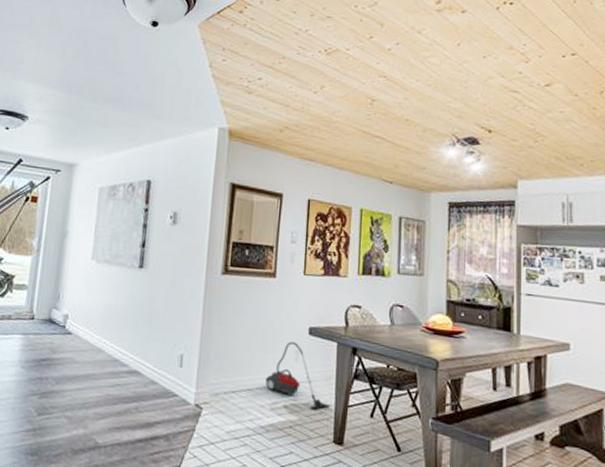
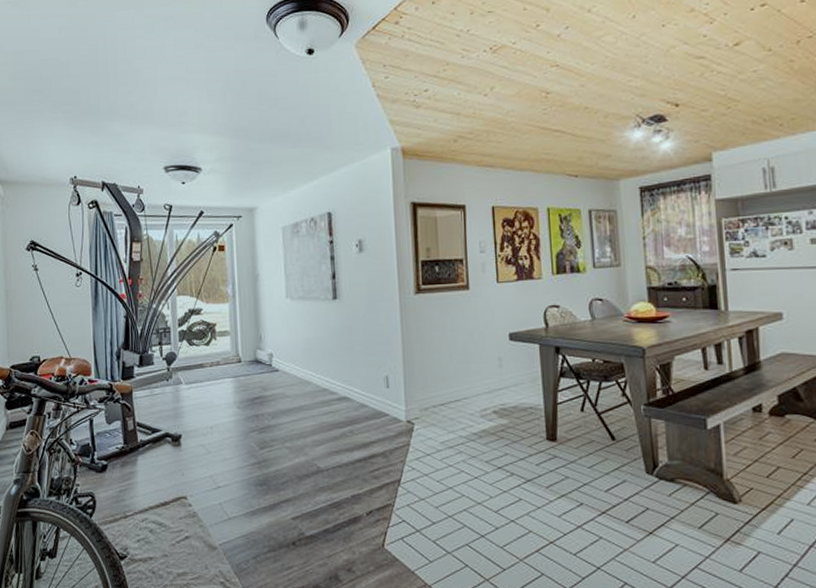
vacuum cleaner: present [265,341,329,411] -> none [472,349,539,412]

